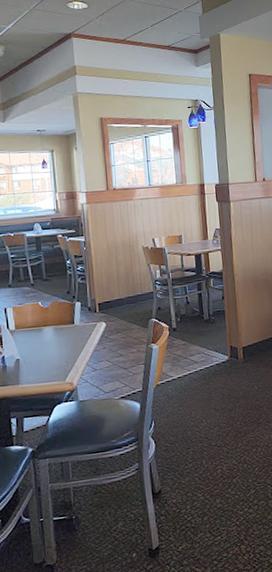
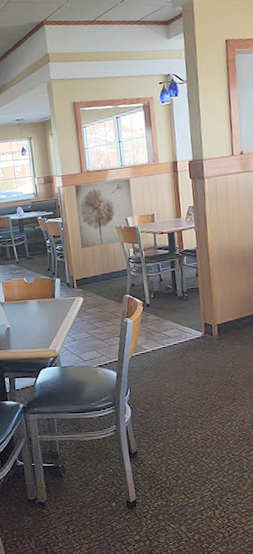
wall art: none [99,198,161,270] -> present [74,178,133,248]

